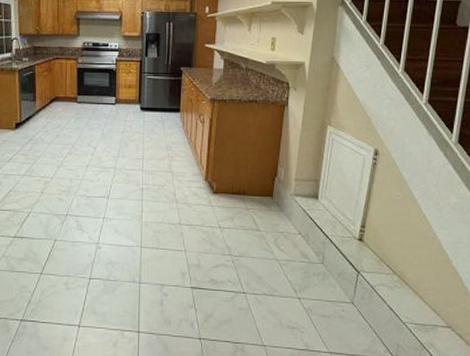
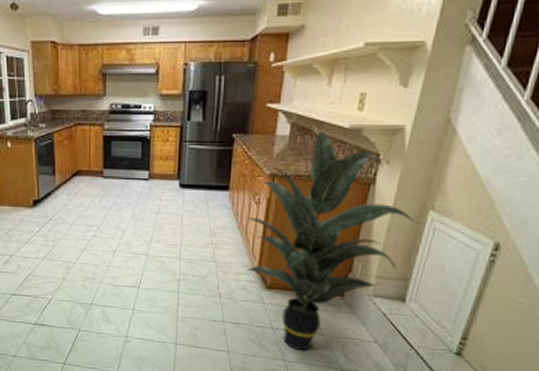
indoor plant: none [196,66,321,246] -> present [246,132,419,351]

